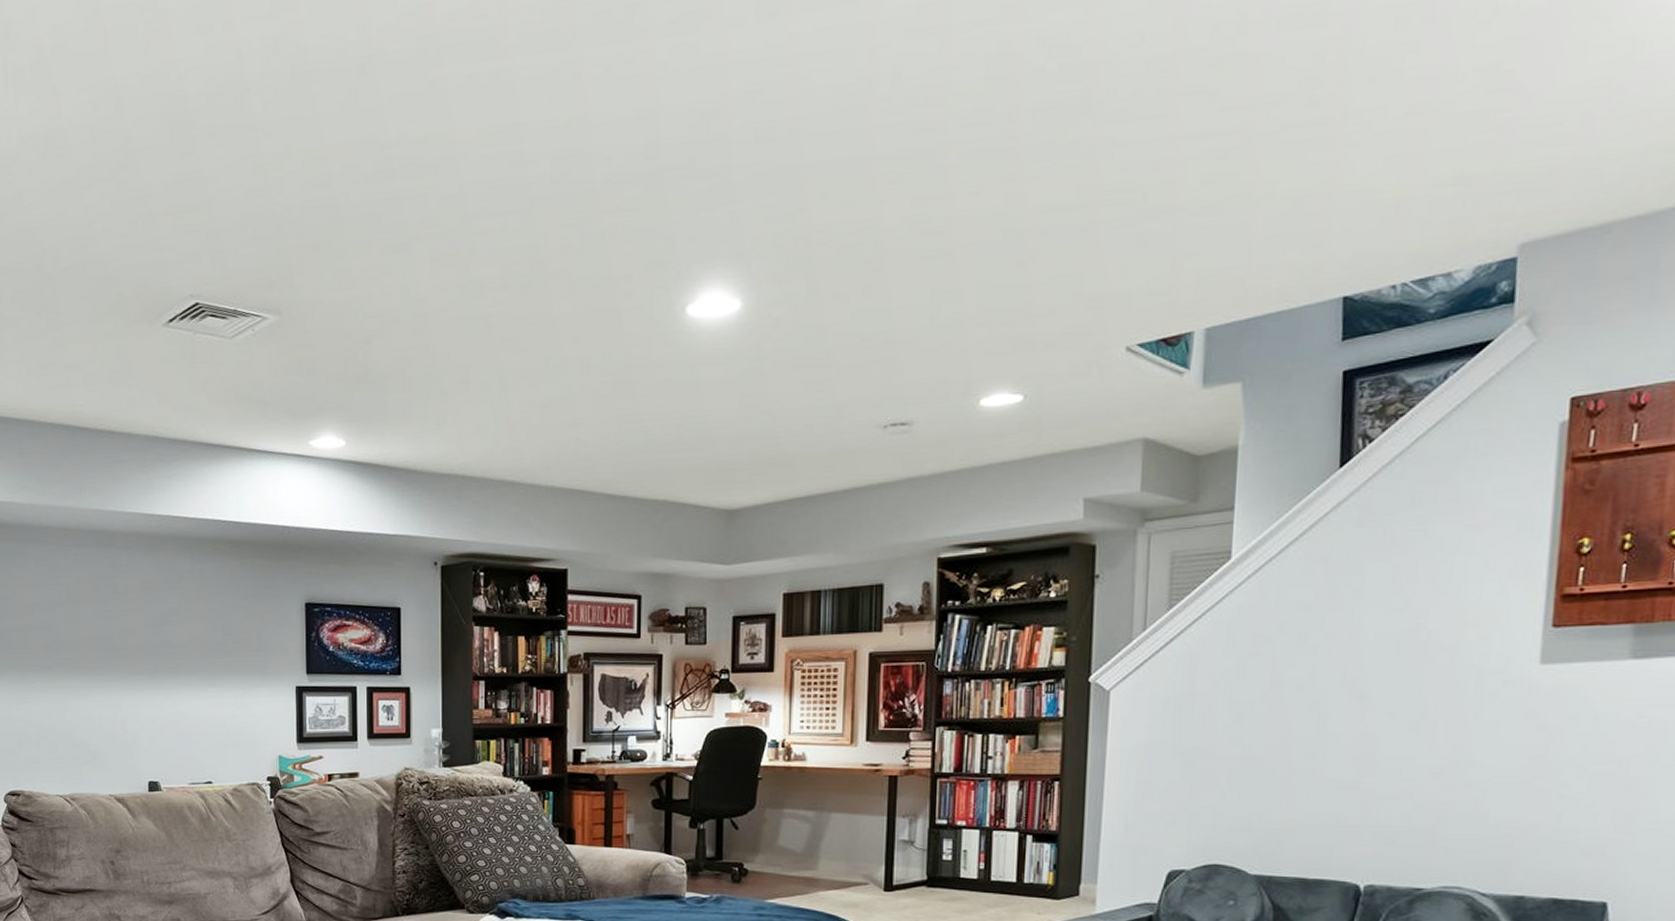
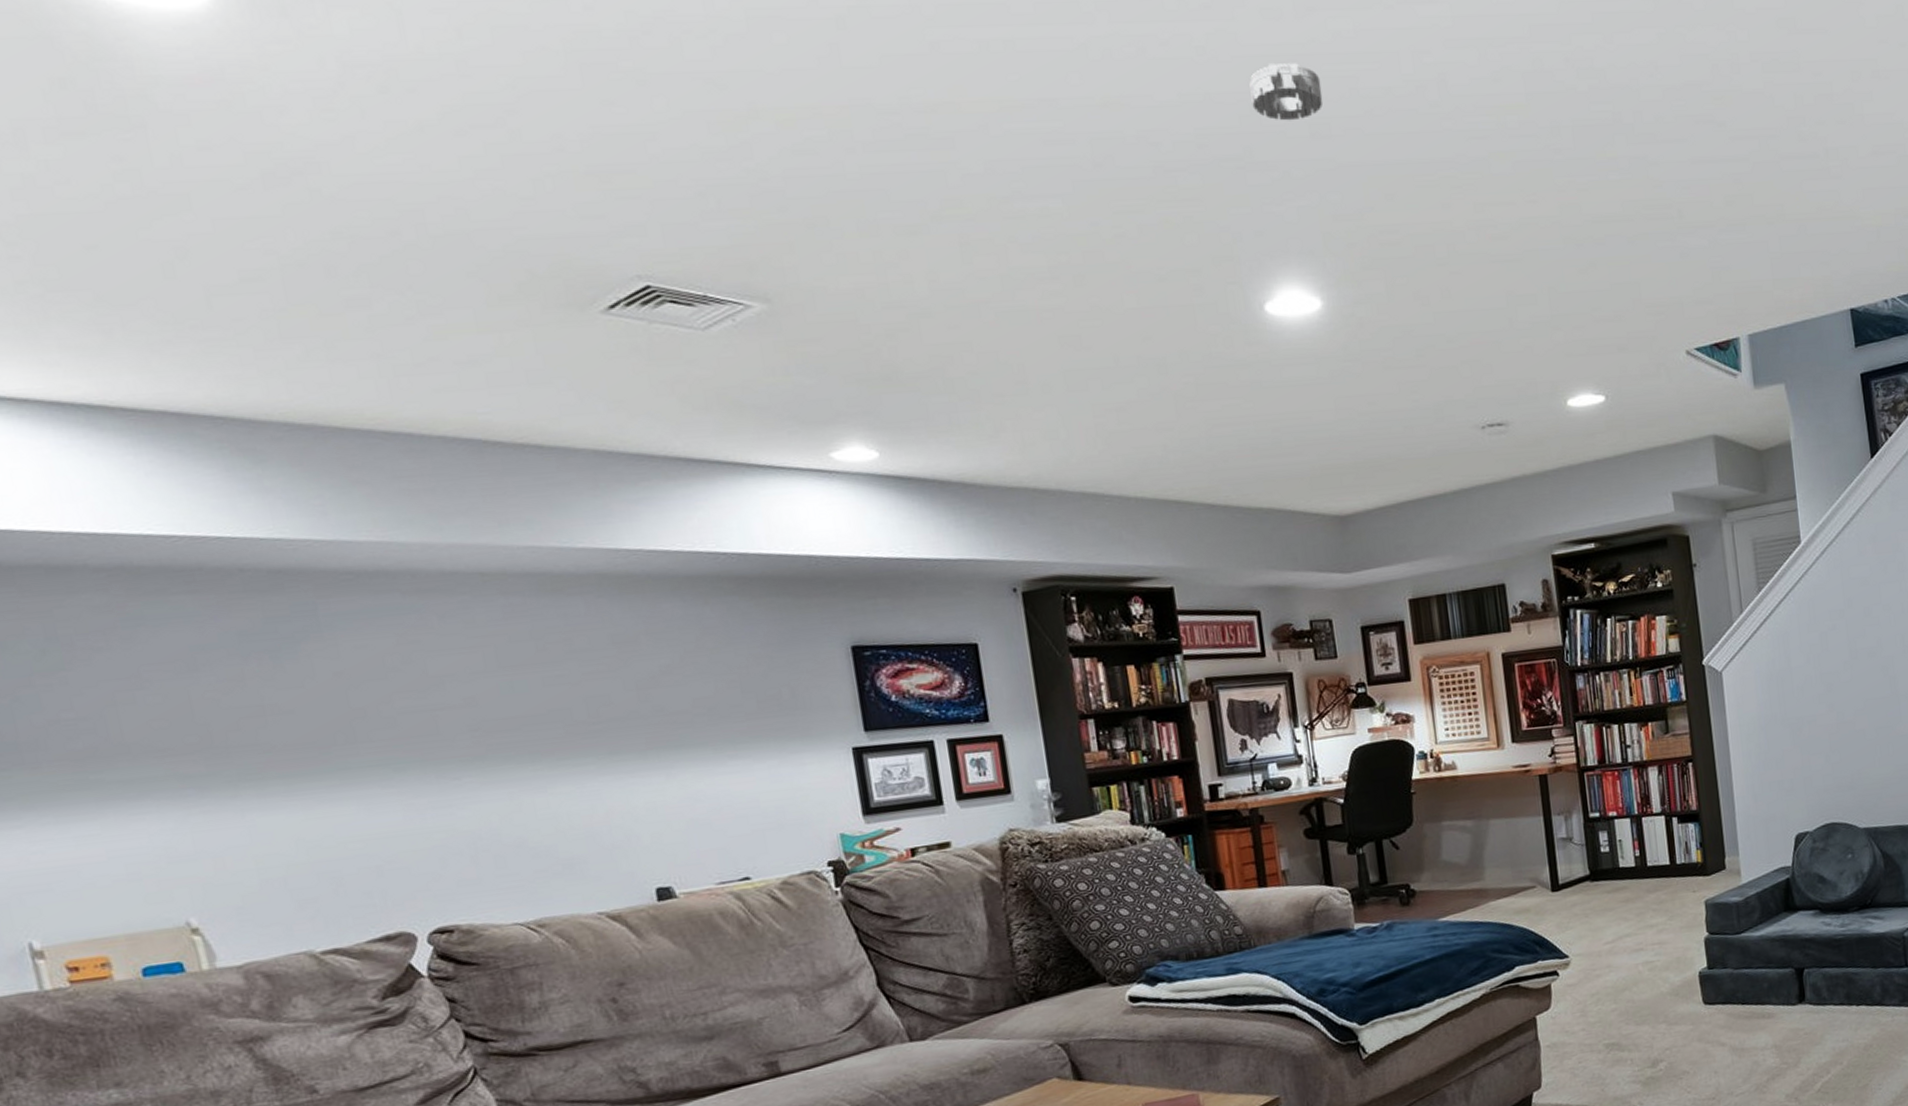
smoke detector: none [702,69,772,128] -> present [1249,63,1324,121]

